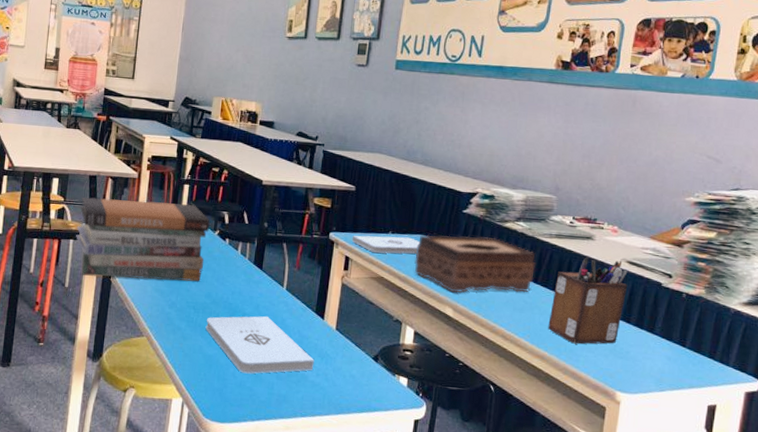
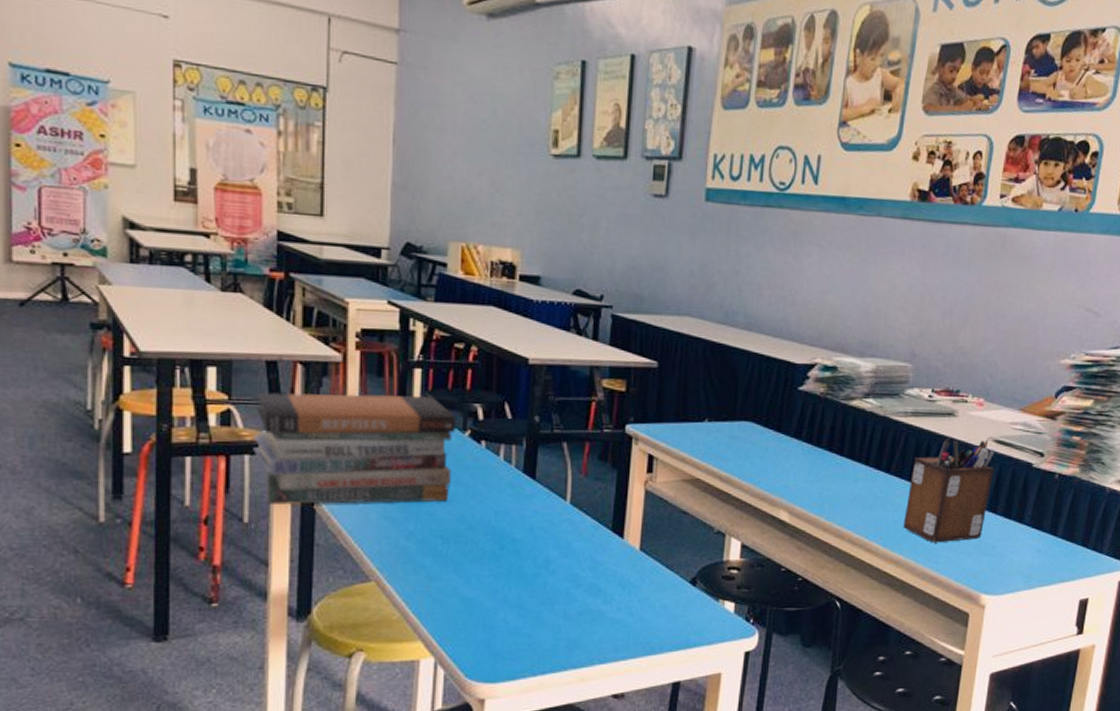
notepad: present [205,316,315,374] -> none [460,541,613,617]
notepad: present [351,235,420,254] -> none [655,425,745,449]
tissue box: present [414,234,536,293] -> none [739,419,889,492]

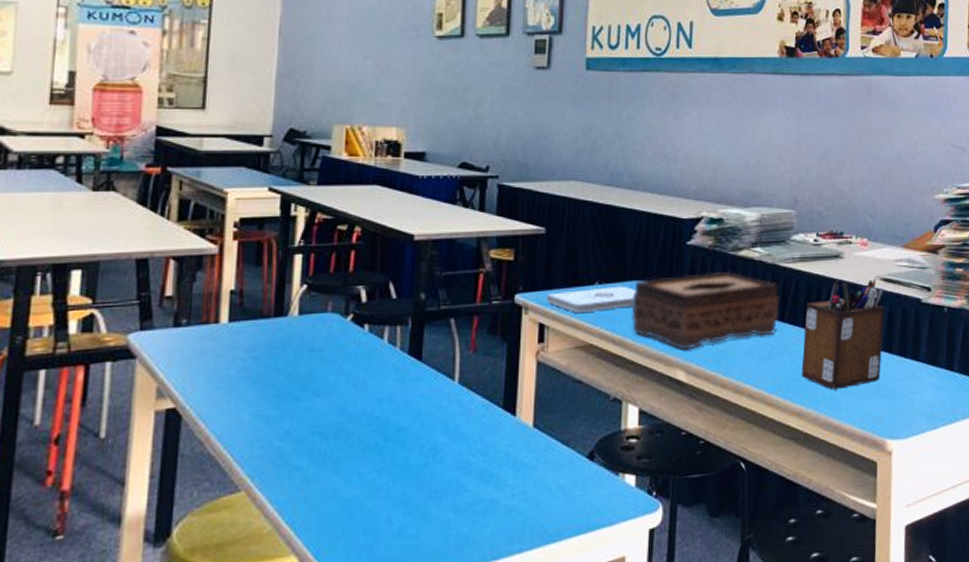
book stack: present [253,392,456,505] -> none [116,281,338,415]
notepad: none [655,425,745,449] -> present [546,286,636,314]
tissue box: none [739,419,889,492] -> present [632,272,780,350]

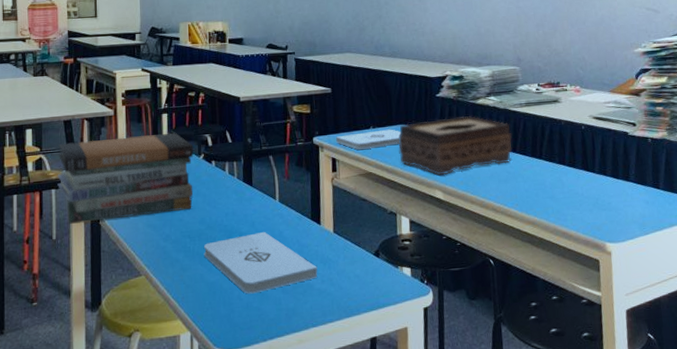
book stack: none [116,281,338,415] -> present [57,132,194,224]
notepad: none [340,426,506,516] -> present [203,232,318,294]
desk organizer: present [801,278,886,390] -> none [533,117,599,205]

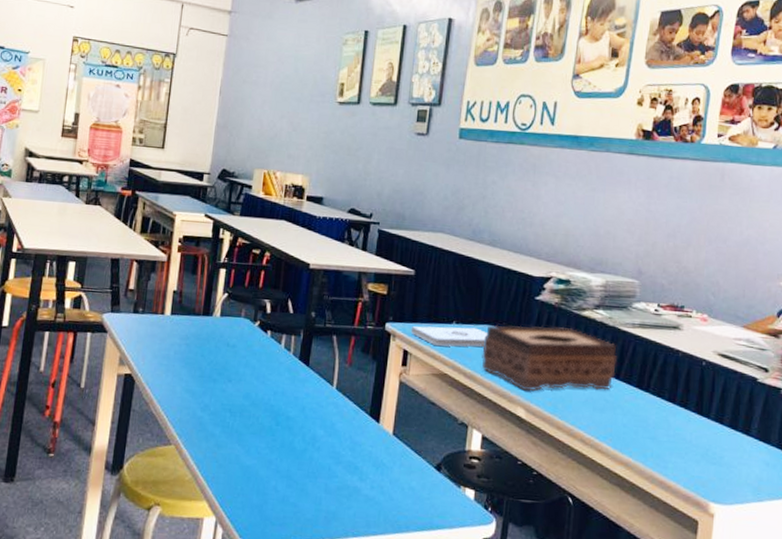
book stack: present [57,132,194,224] -> none [94,283,250,381]
notepad: present [203,232,318,294] -> none [243,420,368,488]

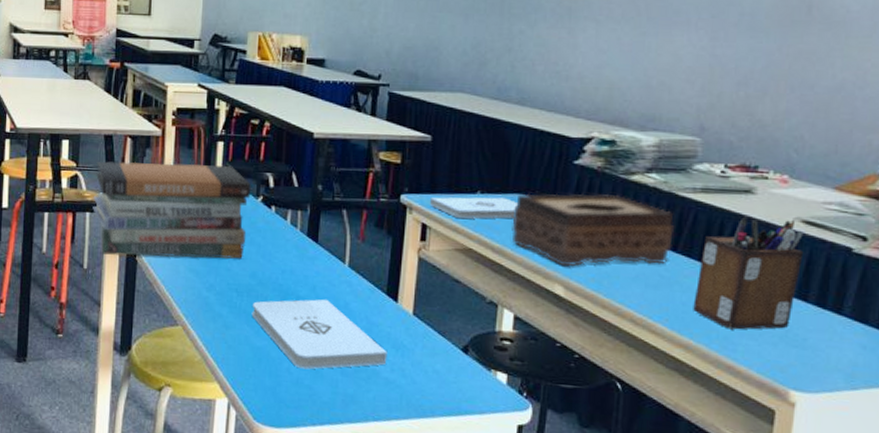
book stack: none [94,283,250,381] -> present [93,161,251,259]
notepad: none [243,420,368,488] -> present [251,299,388,370]
desk organizer: none [632,349,720,449] -> present [693,216,804,330]

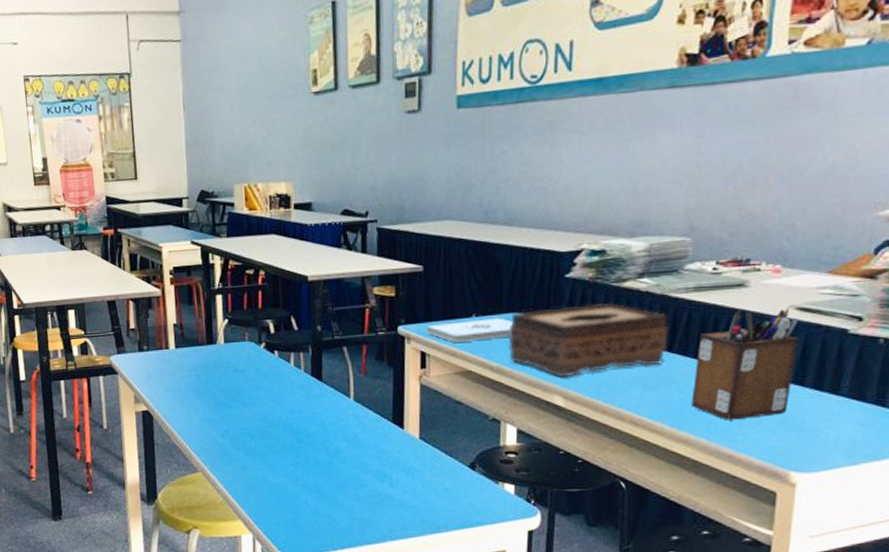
book stack: present [93,161,251,259] -> none [103,316,253,414]
notepad: present [251,299,388,370] -> none [266,434,399,500]

